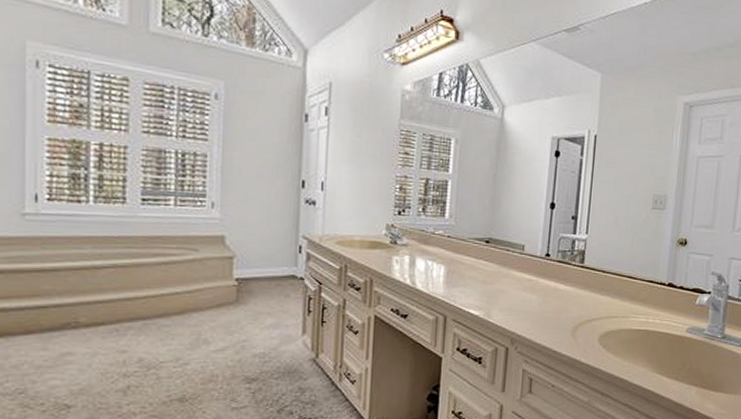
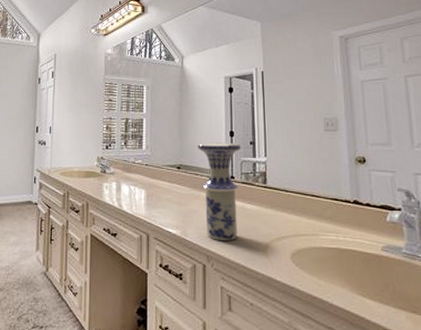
vase: none [511,214,562,323] -> present [197,142,242,241]

